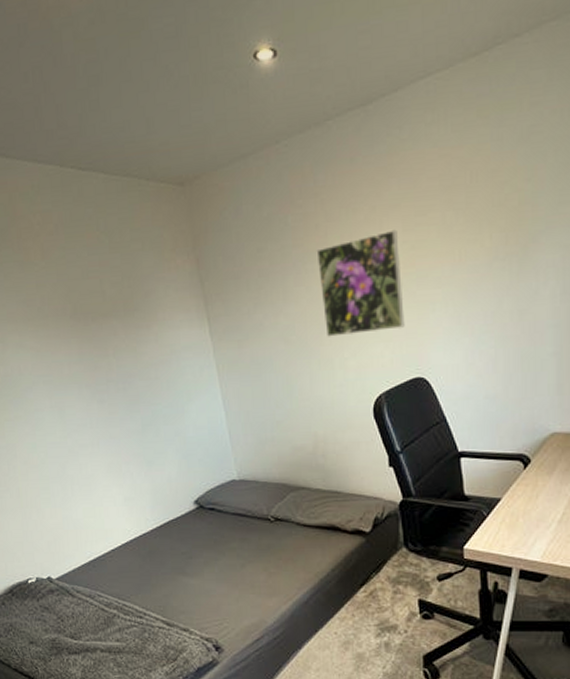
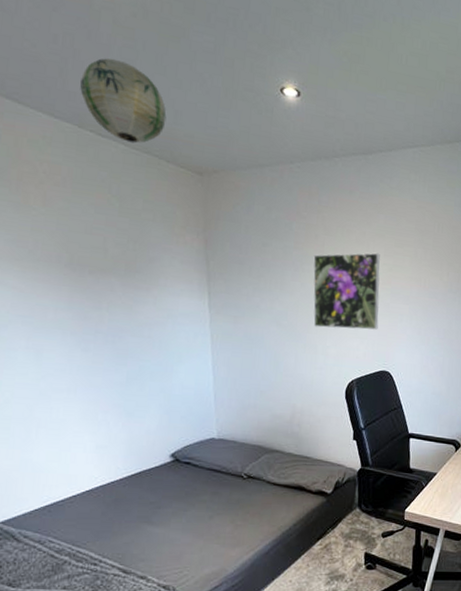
paper lantern: none [54,79,140,169] -> present [80,58,167,144]

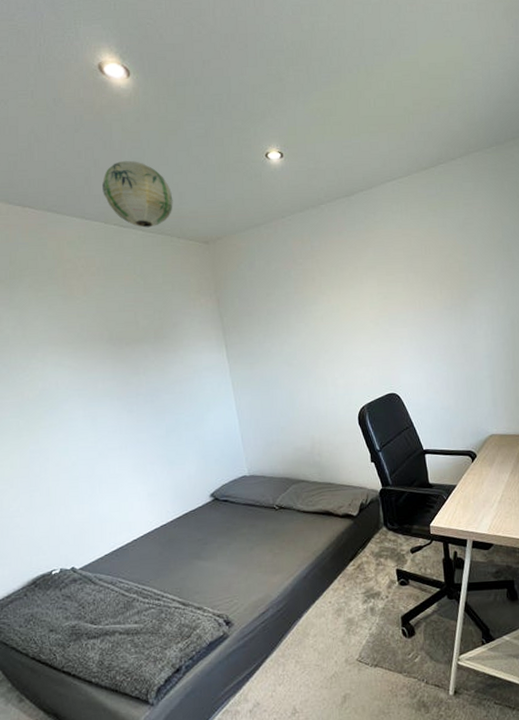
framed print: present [313,252,380,330] -> none [313,284,381,362]

